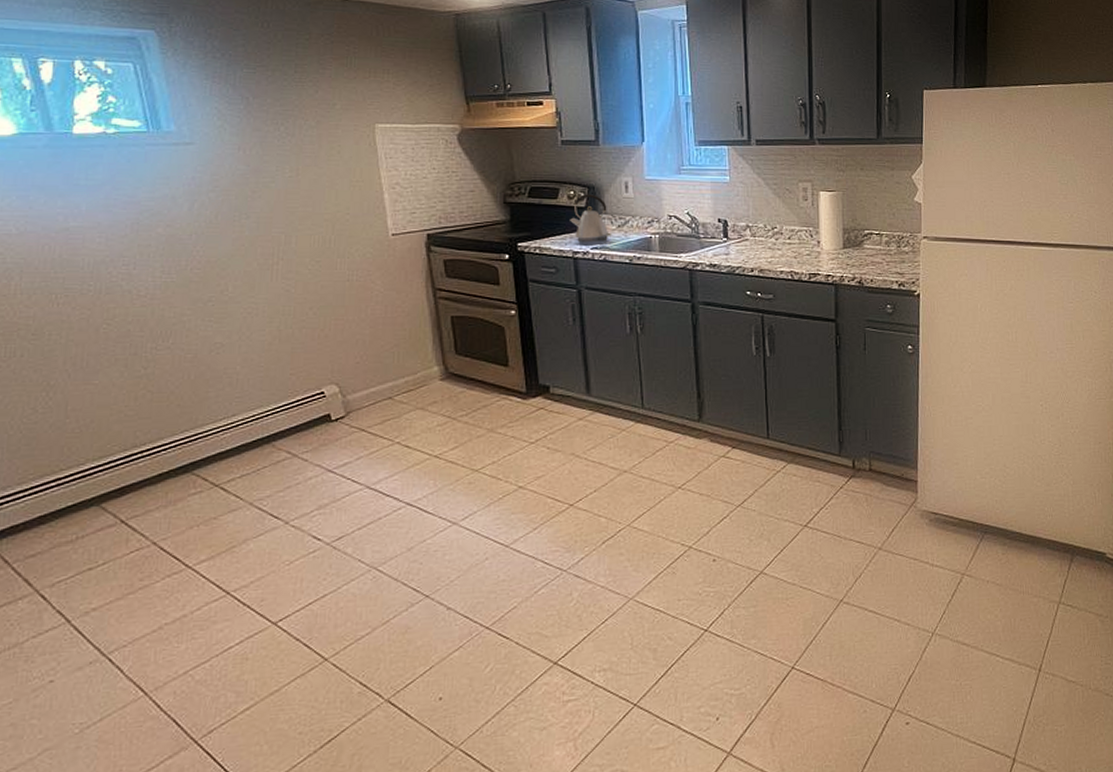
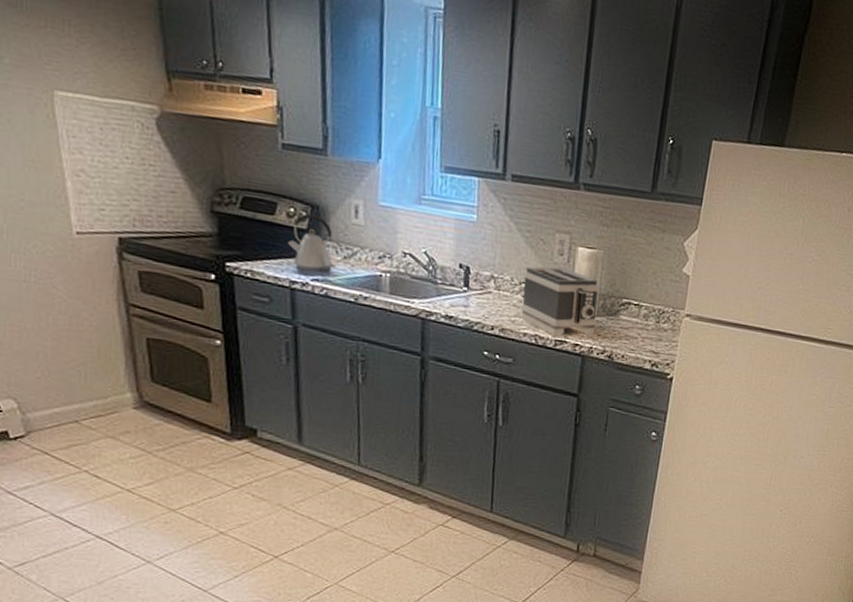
toaster: none [774,211,845,271] -> present [521,267,600,337]

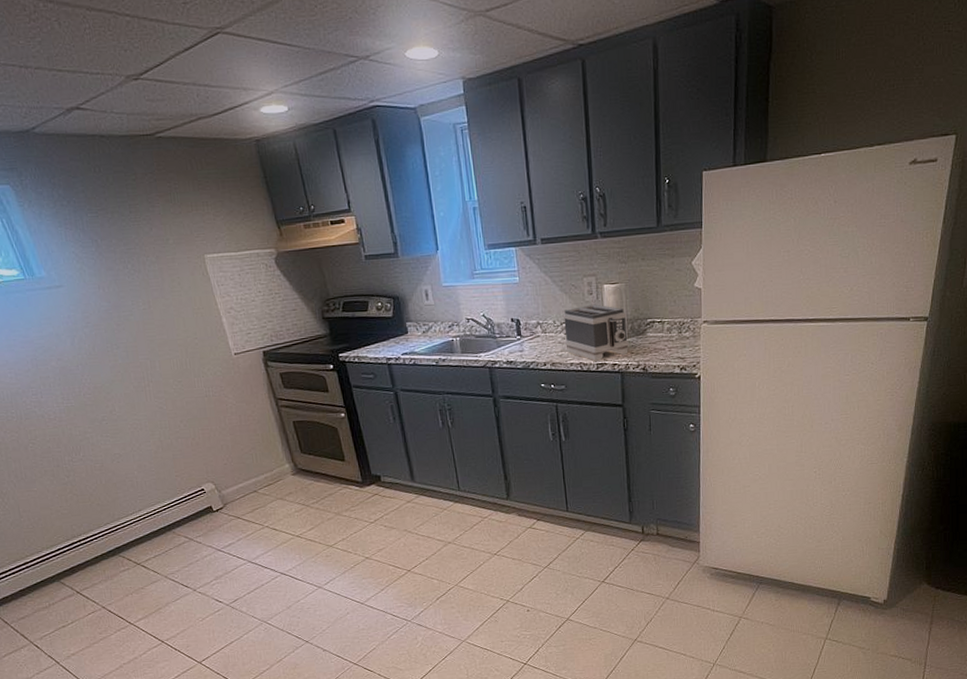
kettle: present [288,213,337,277] -> none [381,304,419,352]

